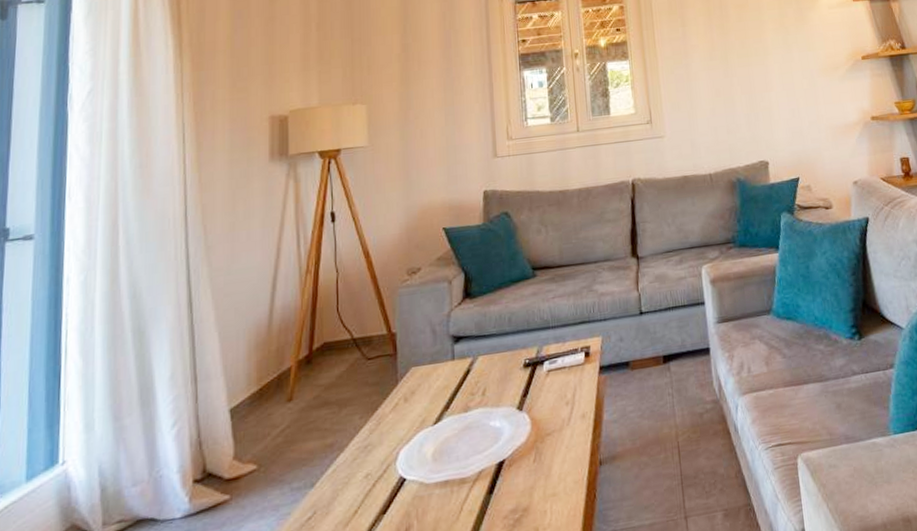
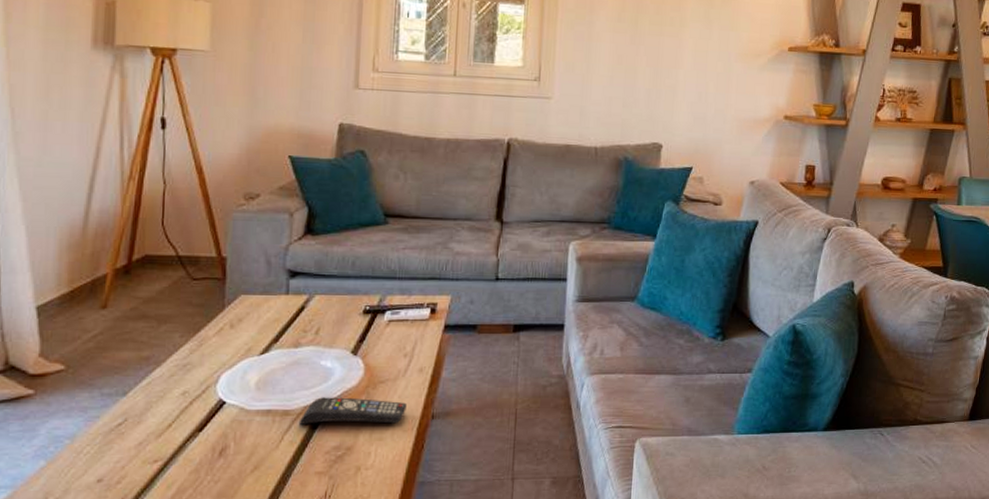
remote control: none [475,452,575,492] -> present [298,397,407,424]

